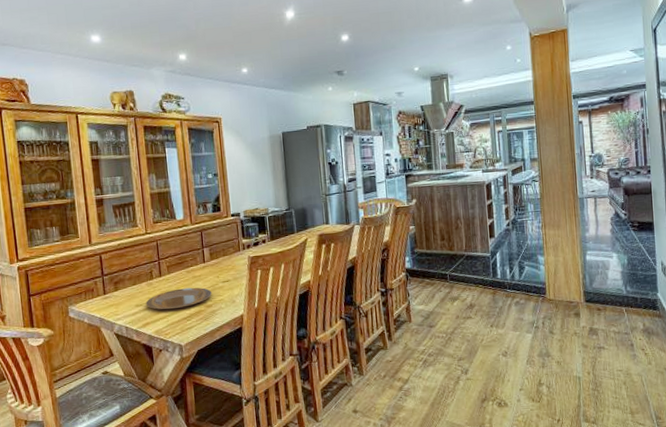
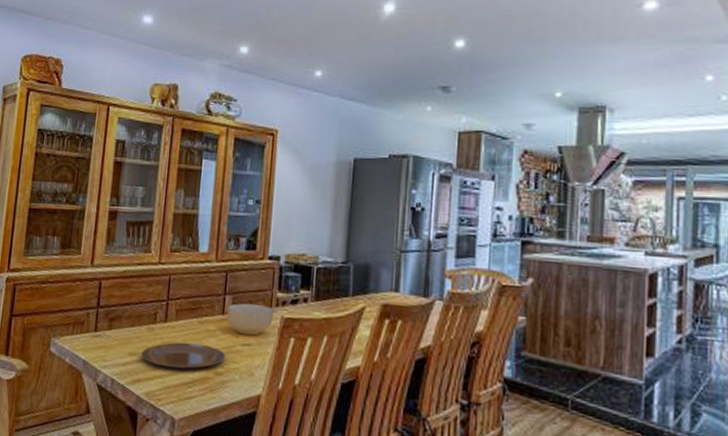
bowl: none [206,250,243,275] -> present [226,303,275,336]

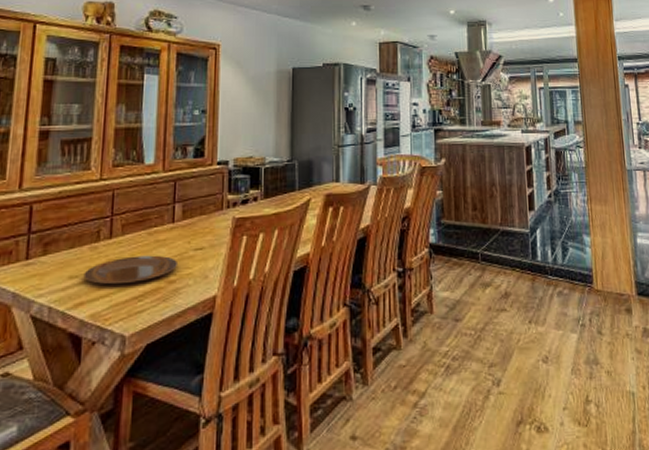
bowl: present [226,303,275,336] -> none [176,208,226,240]

